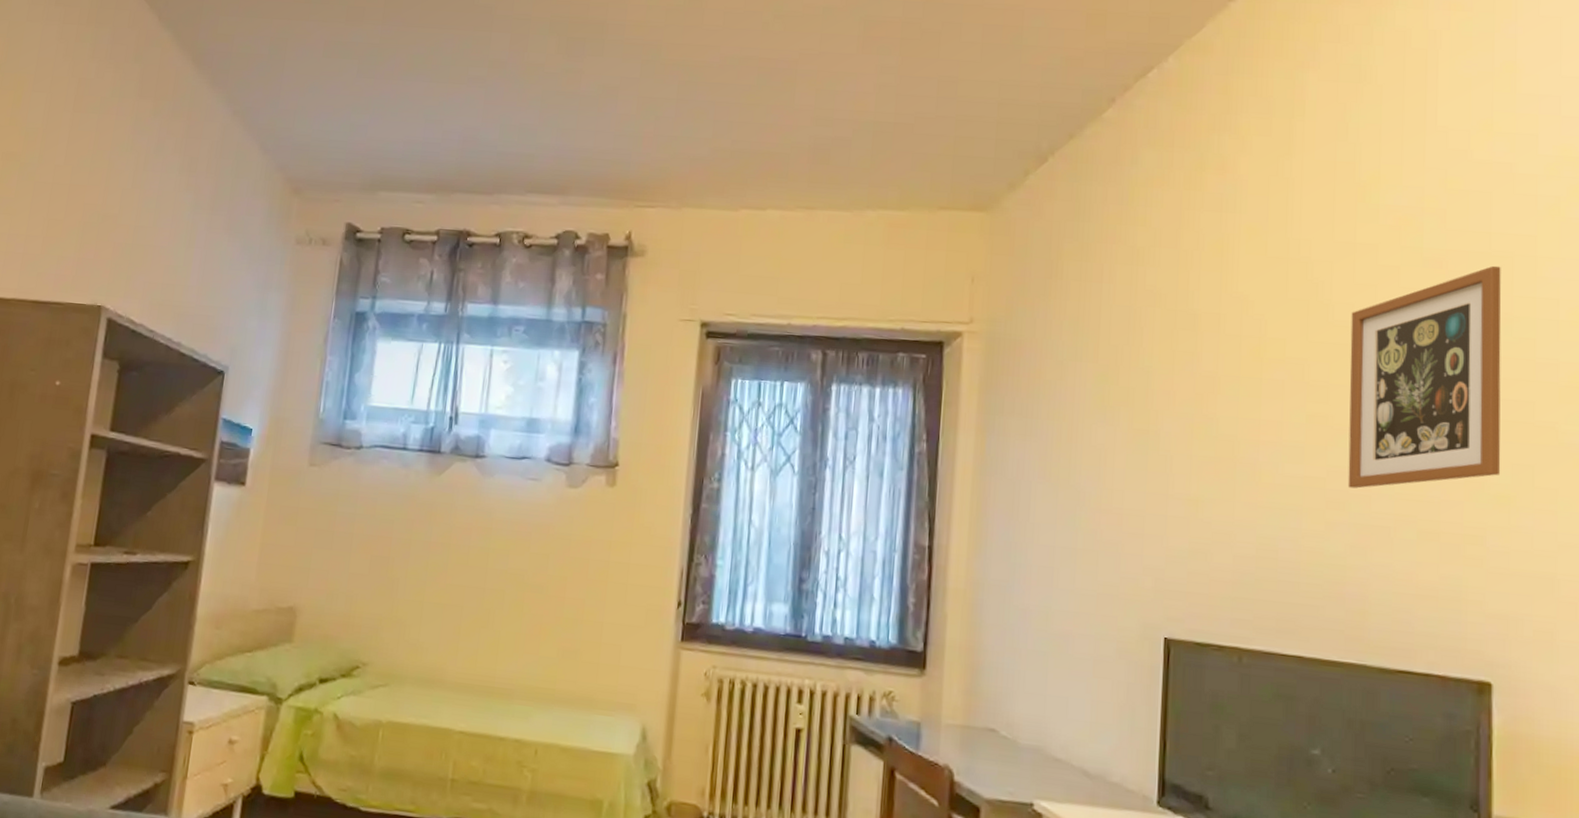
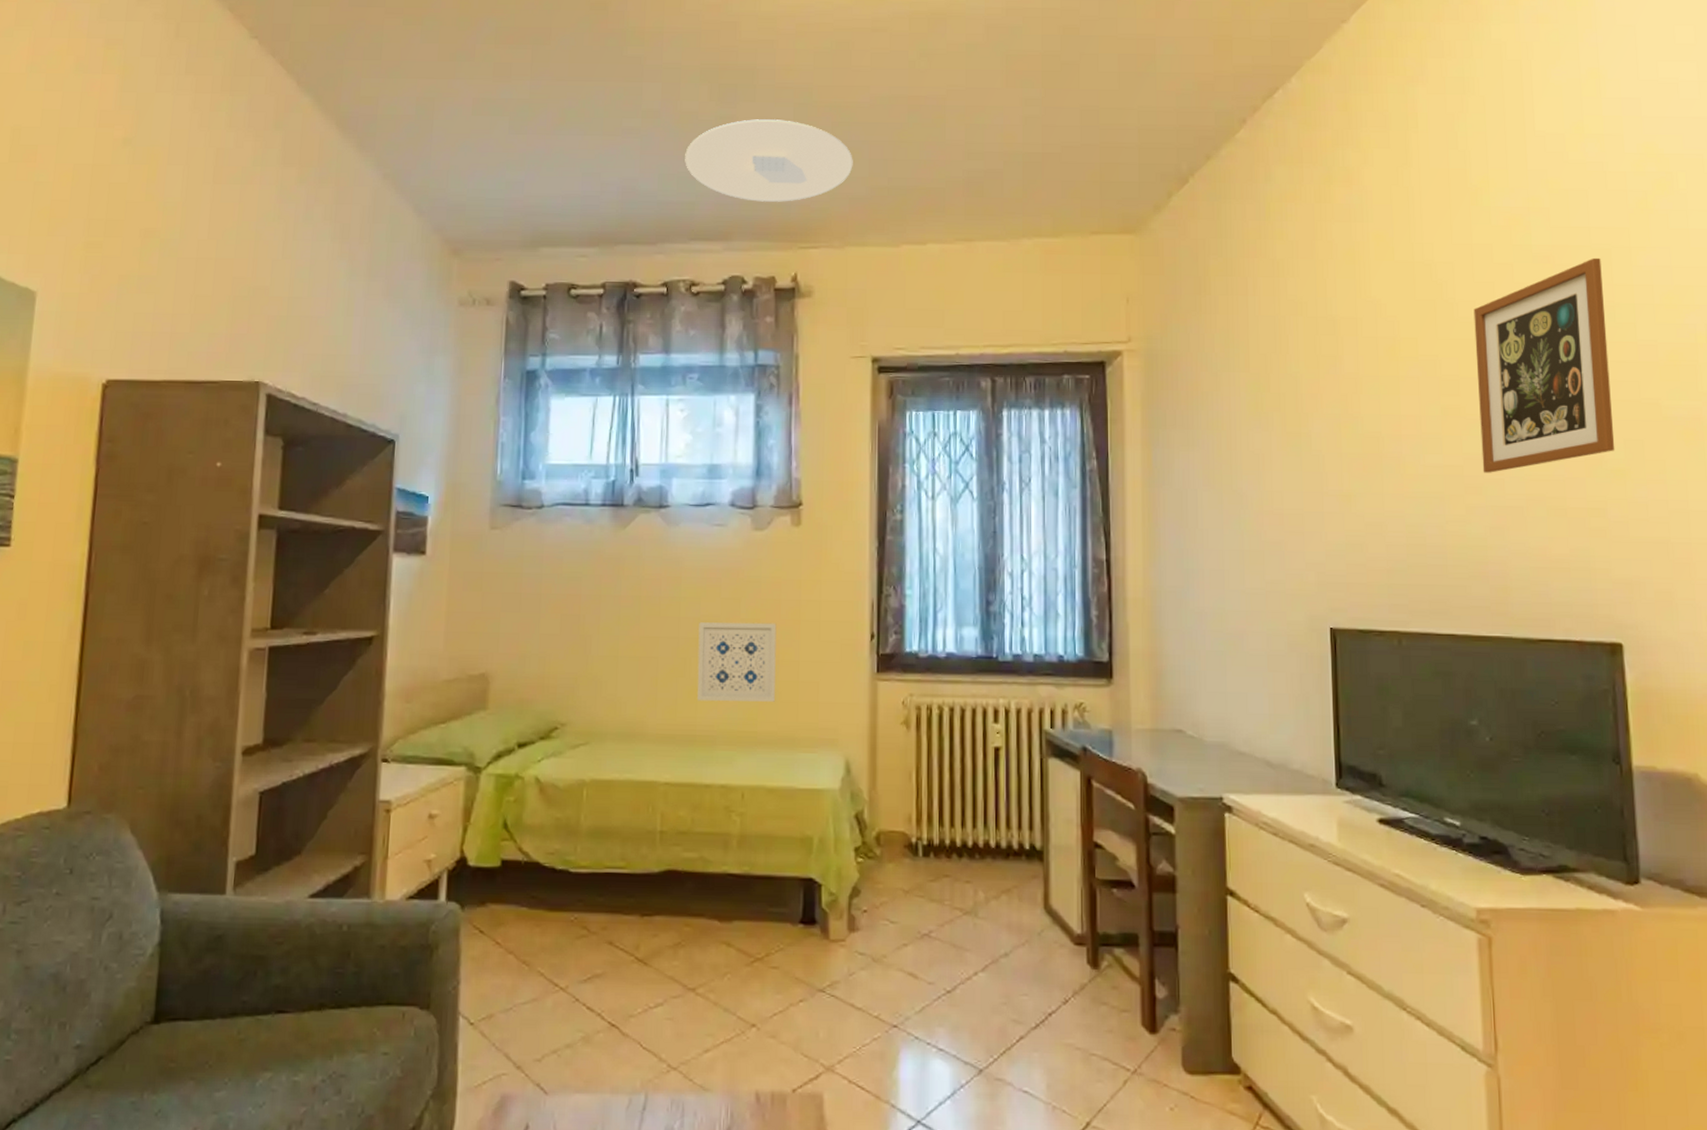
wall art: none [498,575,583,661] -> present [697,622,777,702]
ceiling light: none [527,74,698,159] -> present [685,119,853,202]

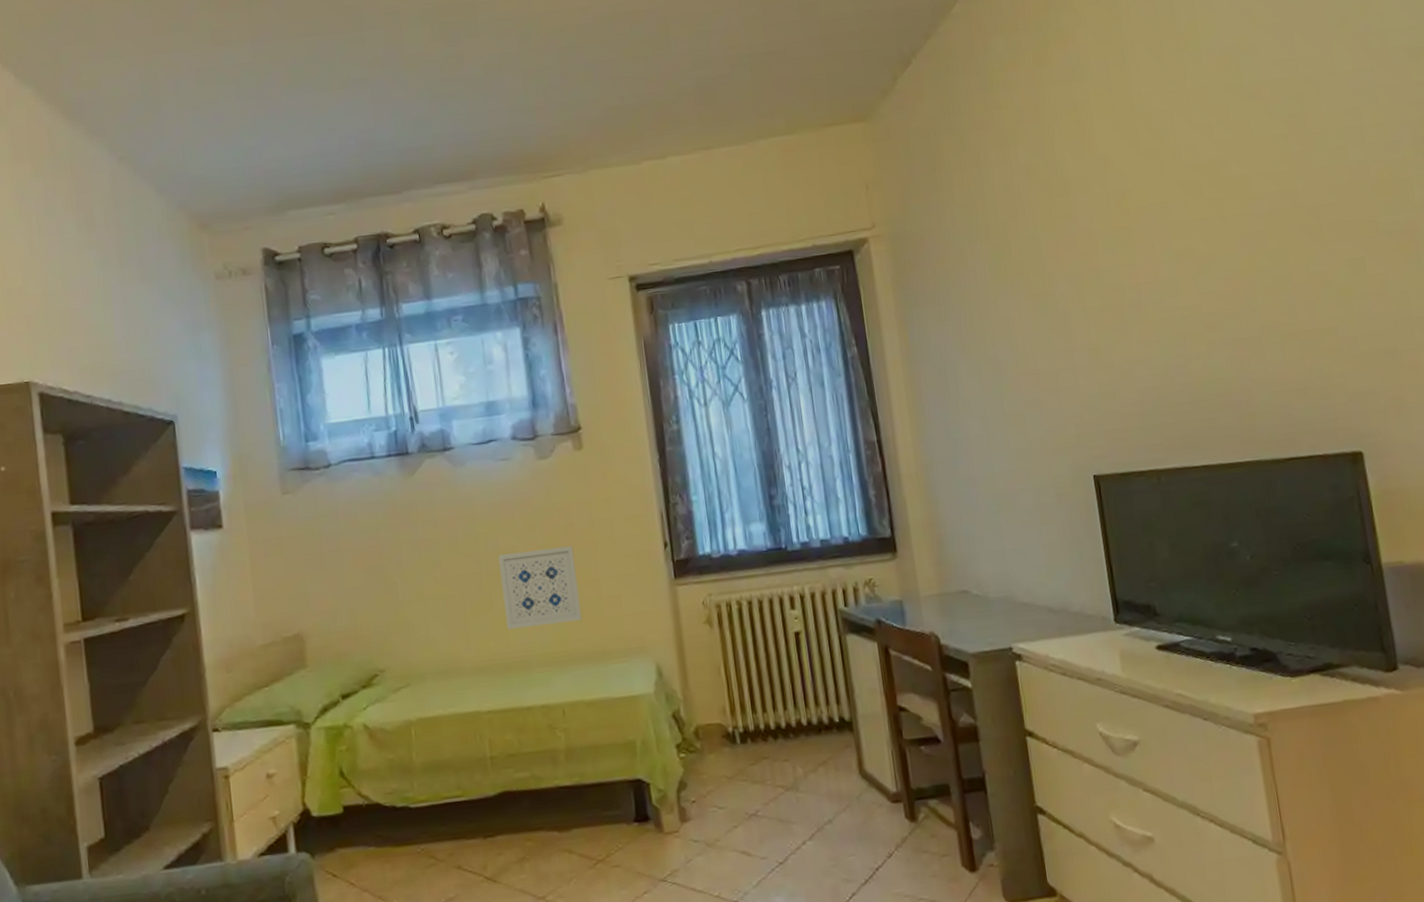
ceiling light: present [685,119,853,202] -> none [417,51,584,137]
picture frame: present [1473,257,1615,473] -> none [1195,87,1339,309]

